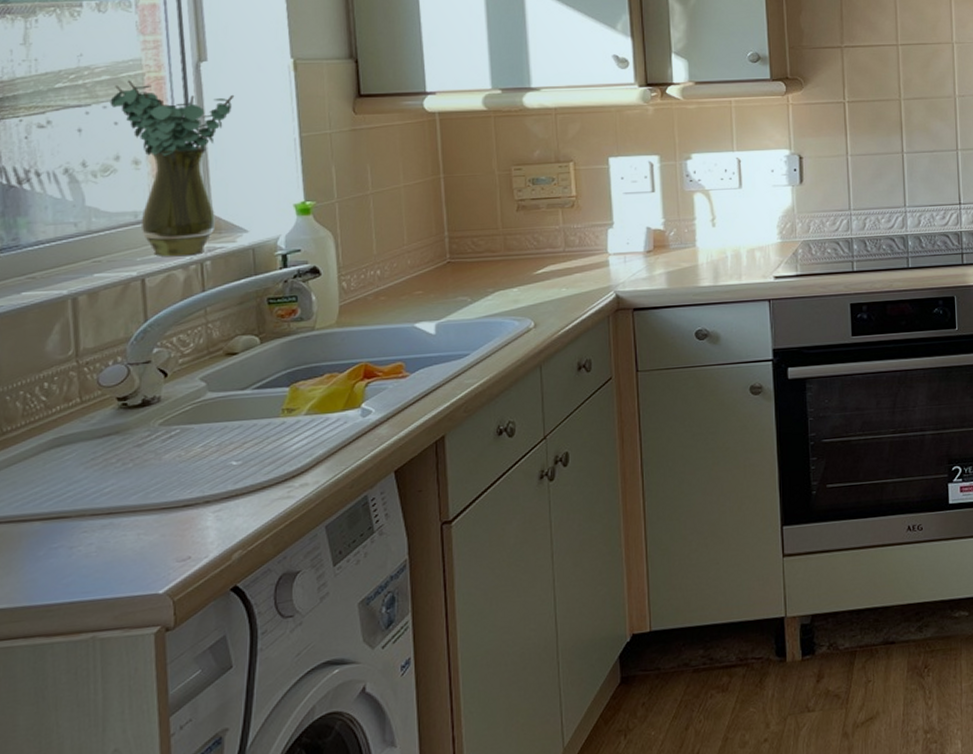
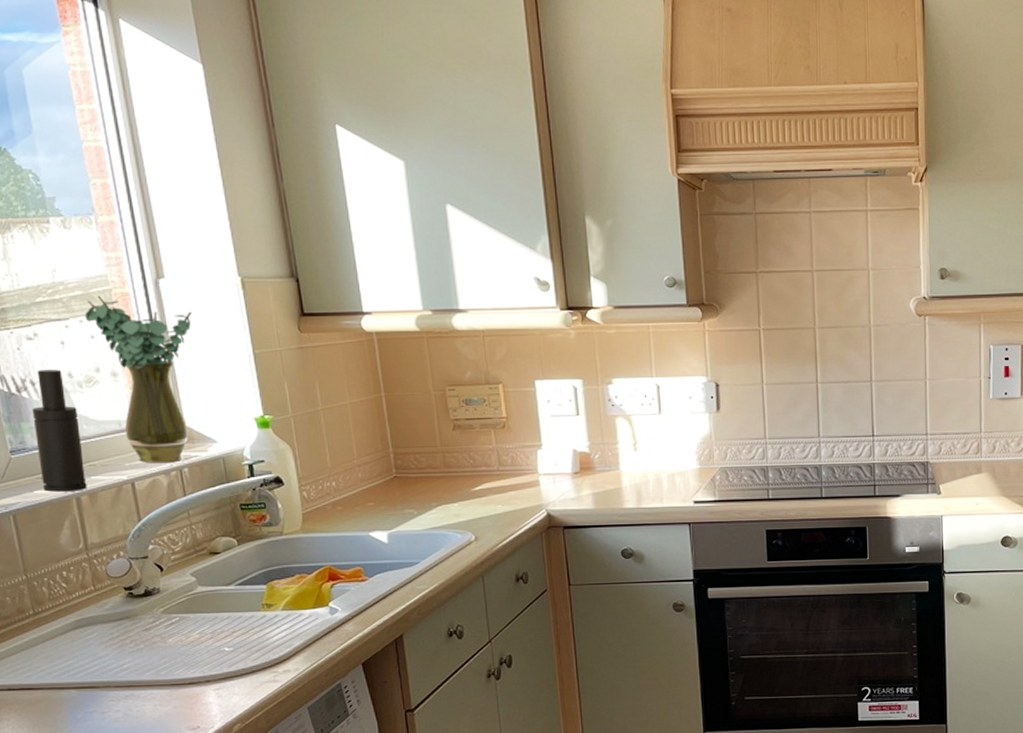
soap dispenser: none [32,159,88,293] -> present [32,370,87,492]

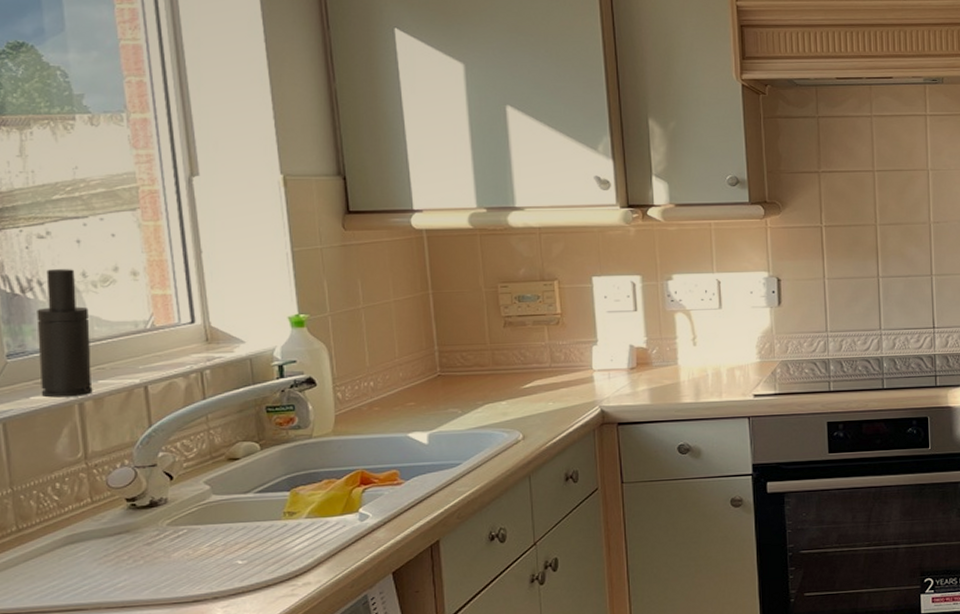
vase: present [84,295,193,463] -> none [106,193,227,366]

